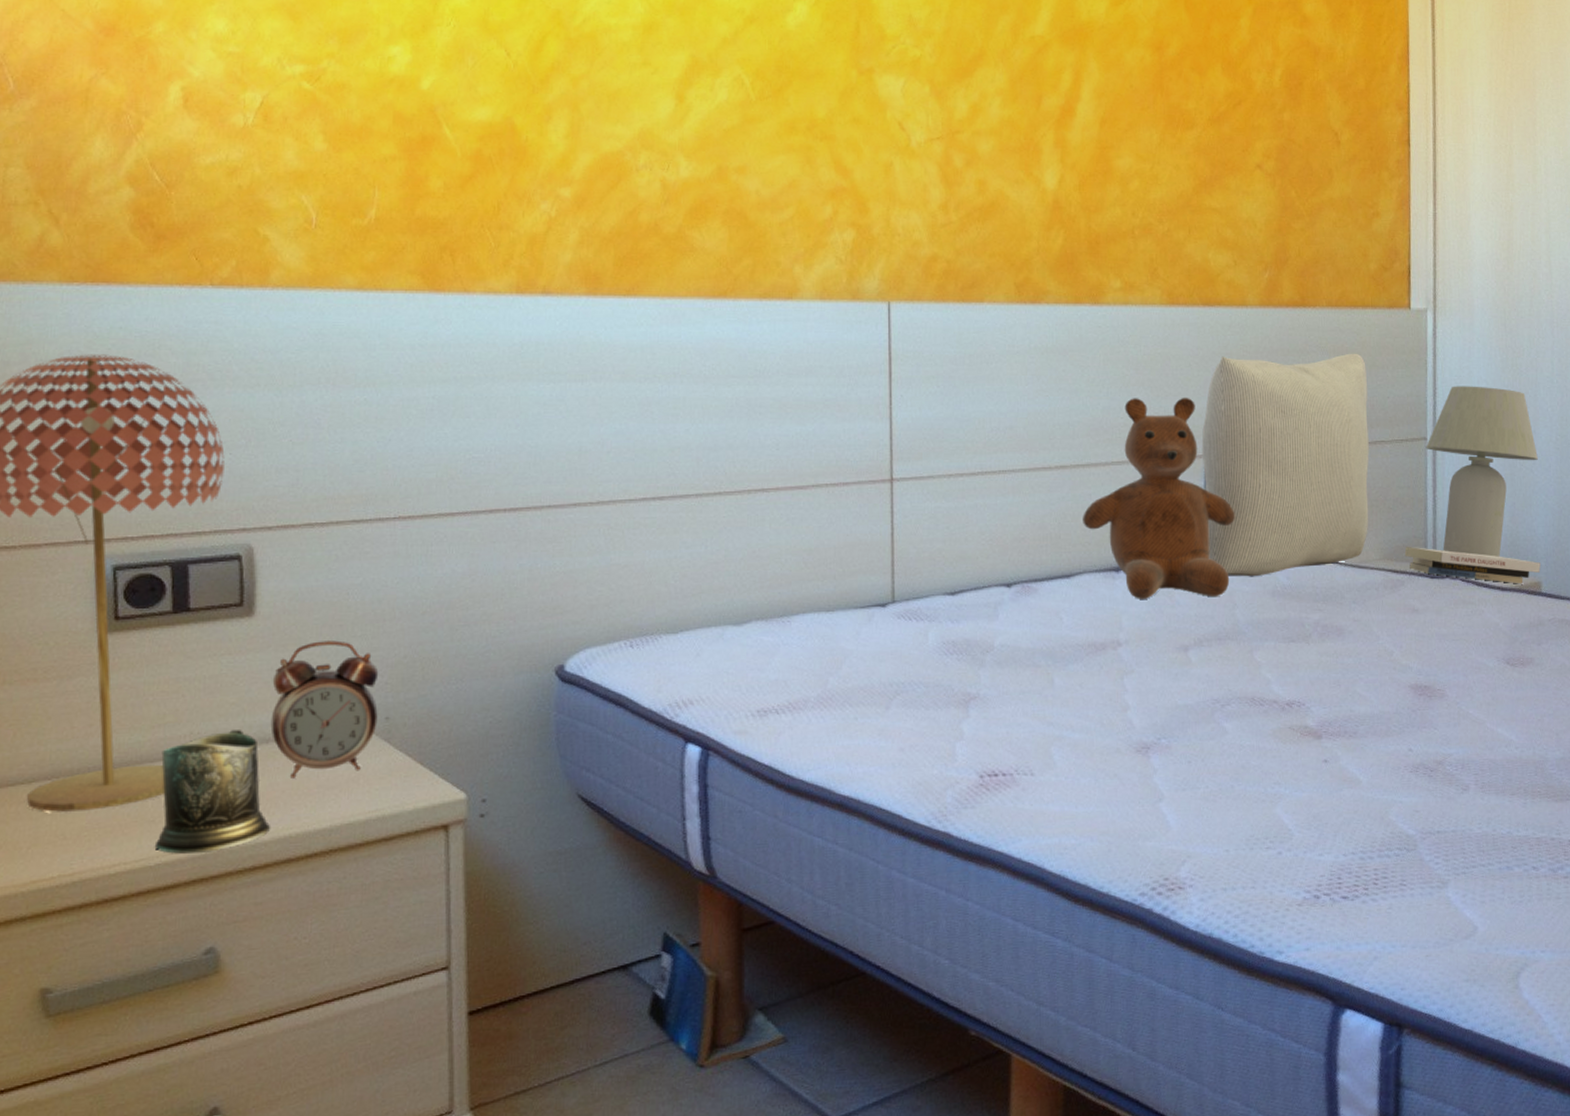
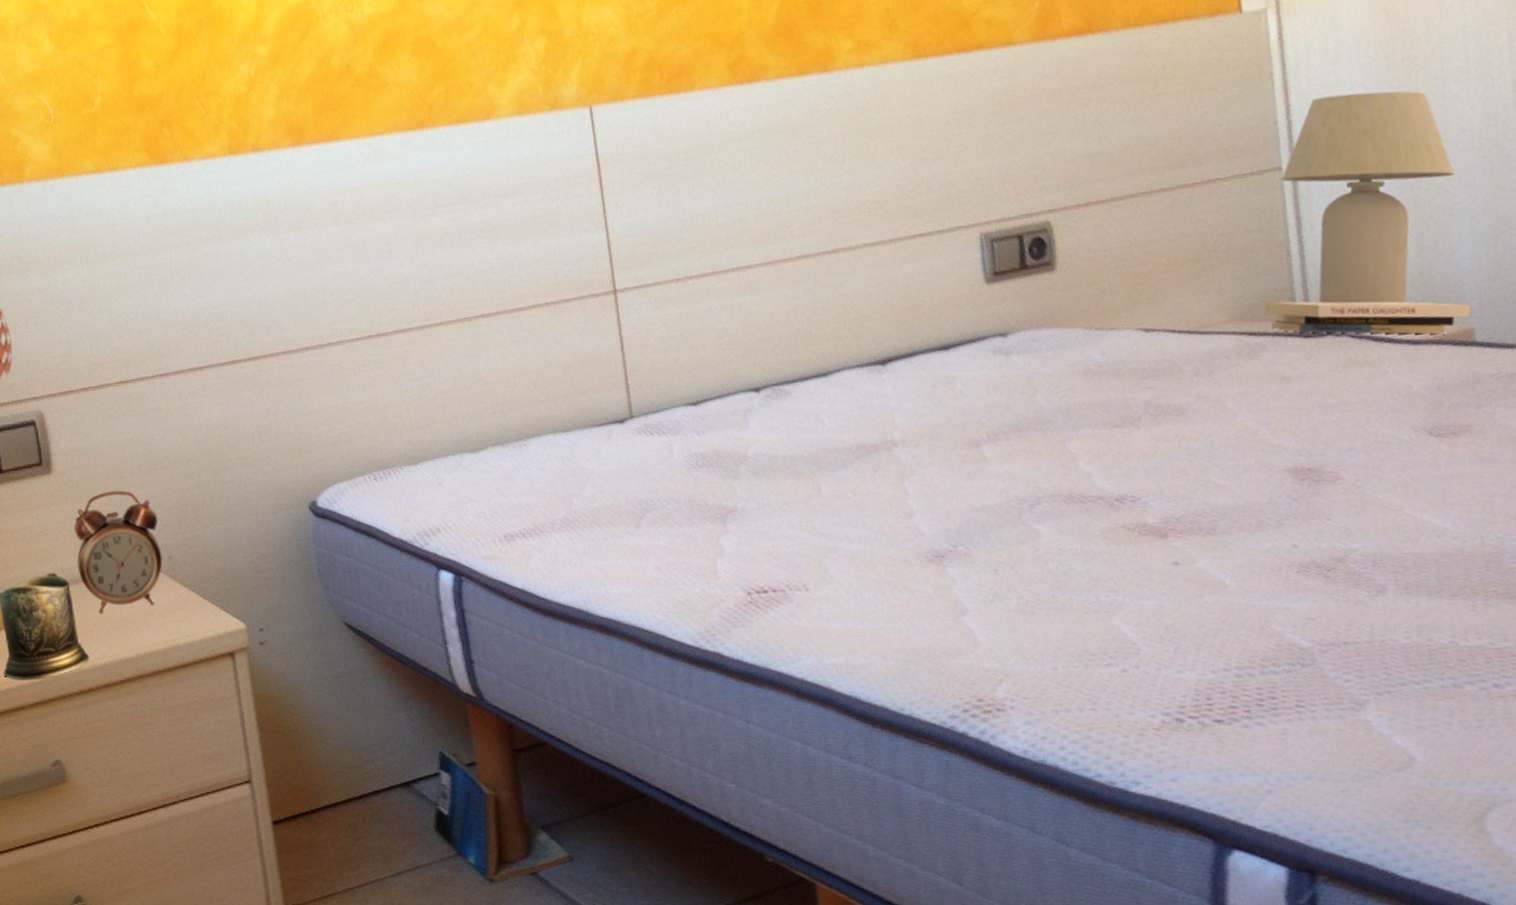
teddy bear: present [1083,397,1236,599] -> none [835,160,1026,393]
pillow: present [1201,353,1369,577] -> none [972,77,1208,358]

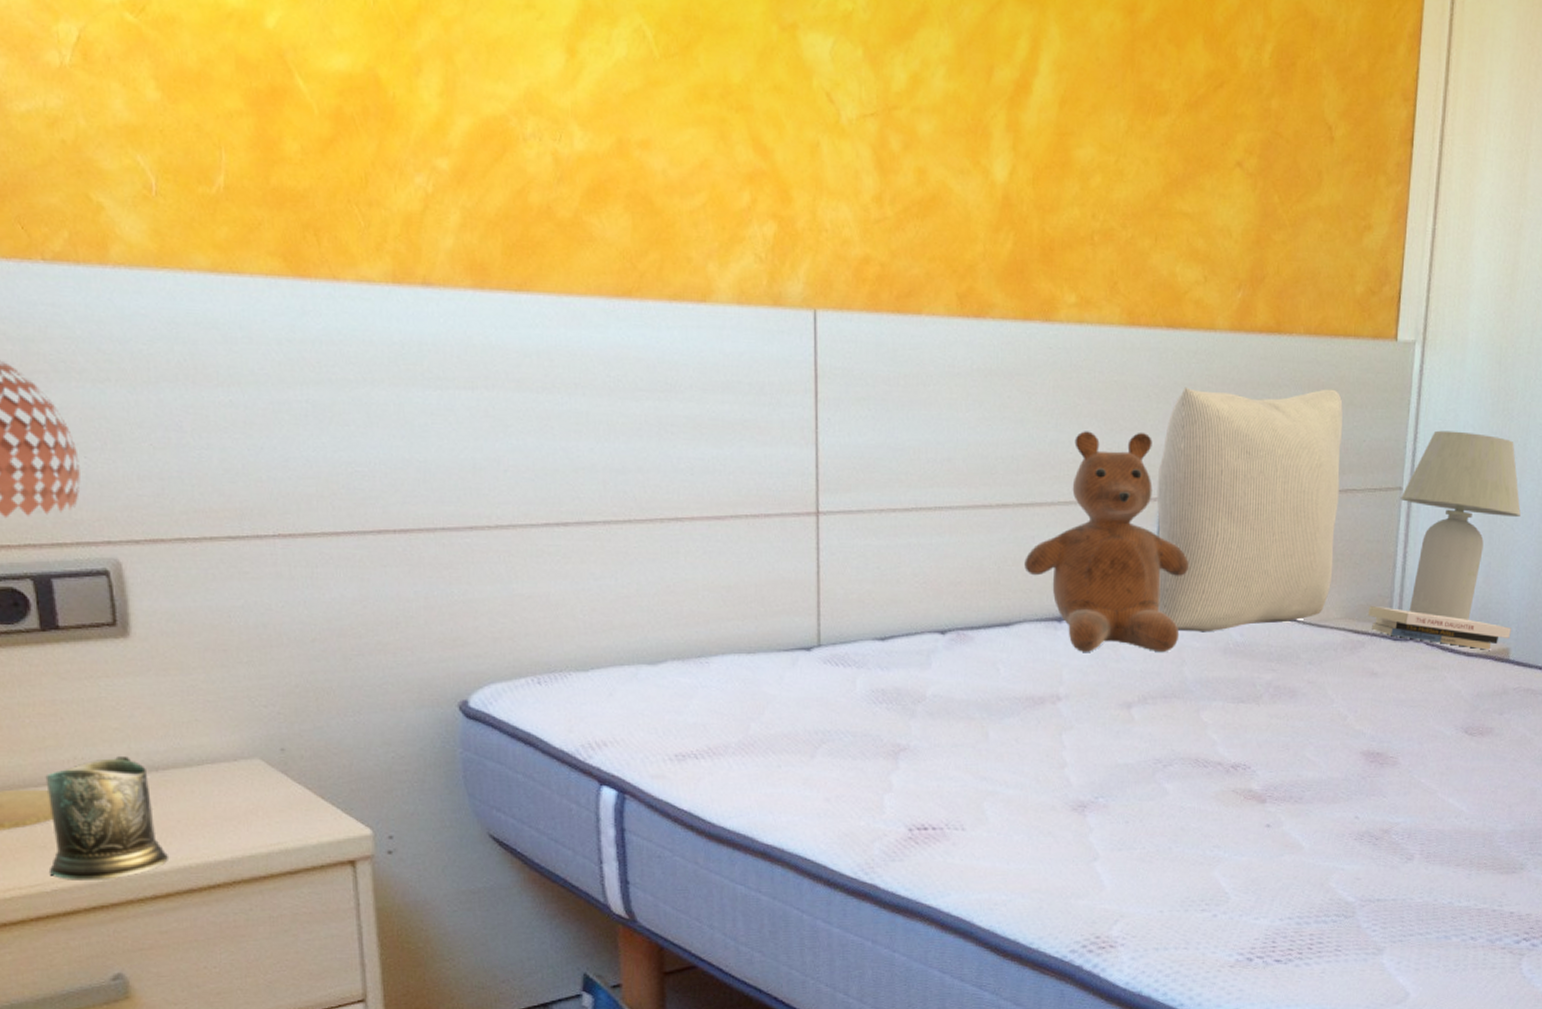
alarm clock: present [73,490,163,614] -> none [156,666,273,808]
teddy bear: none [835,160,1026,393] -> present [1024,431,1190,653]
pillow: none [972,77,1208,358] -> present [1156,387,1343,633]

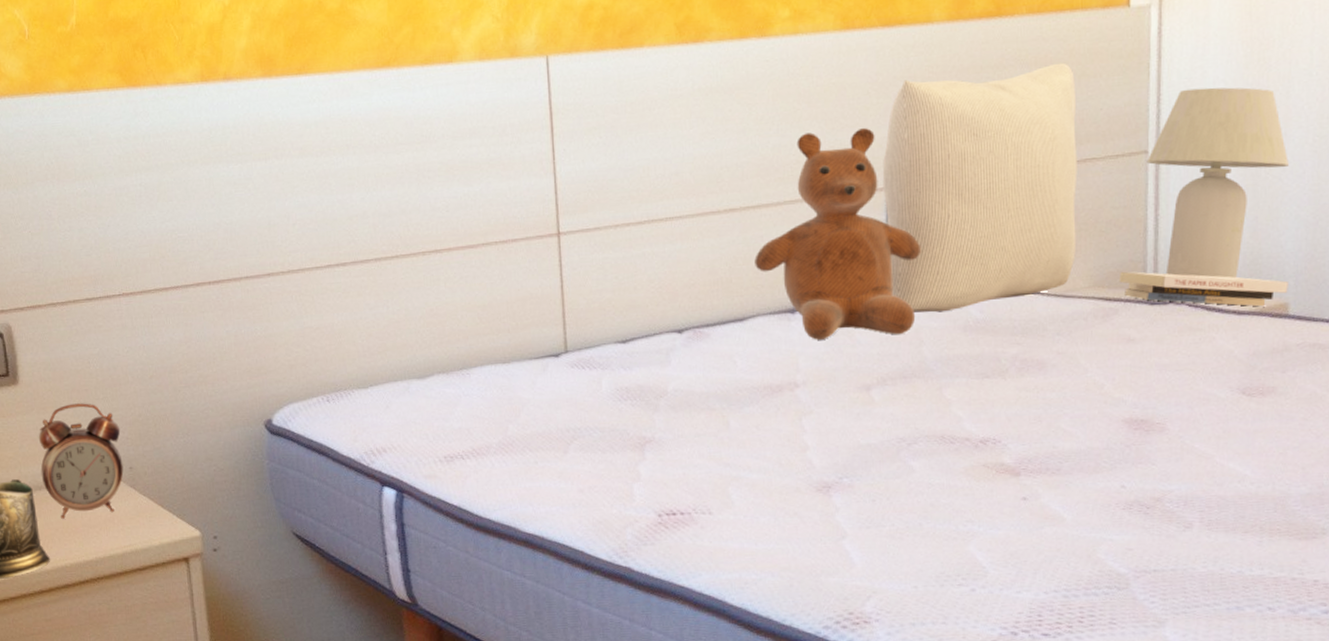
alarm clock: none [156,666,273,808] -> present [38,403,124,519]

